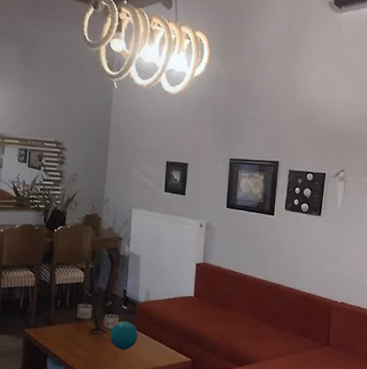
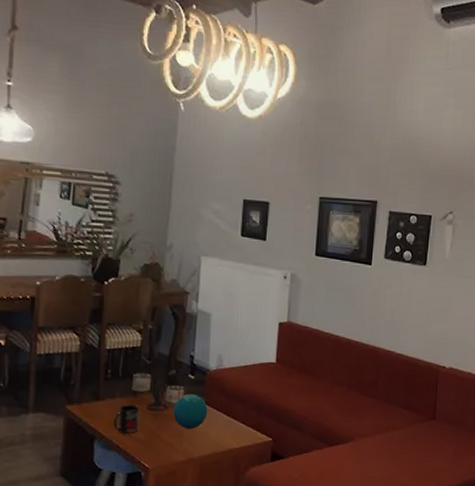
mug: none [62,329,83,353] -> present [113,404,140,434]

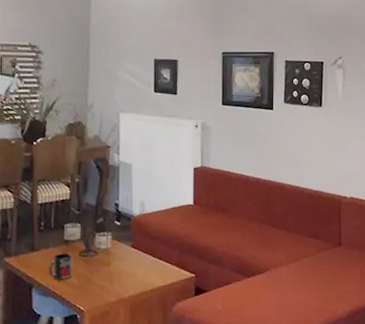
decorative orb: present [173,393,208,429] -> none [103,238,135,271]

